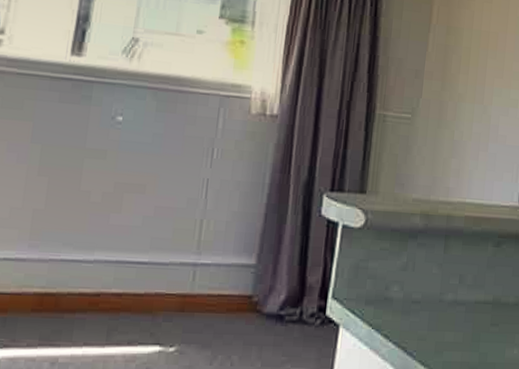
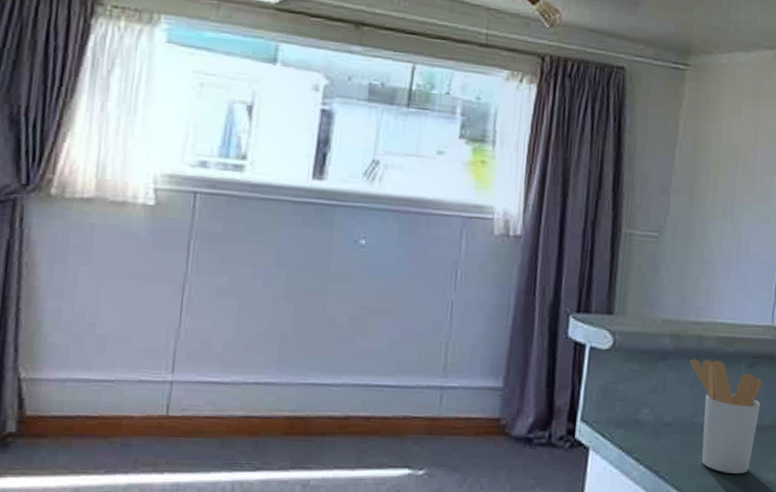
utensil holder: none [439,237,509,350] -> present [690,358,763,474]

